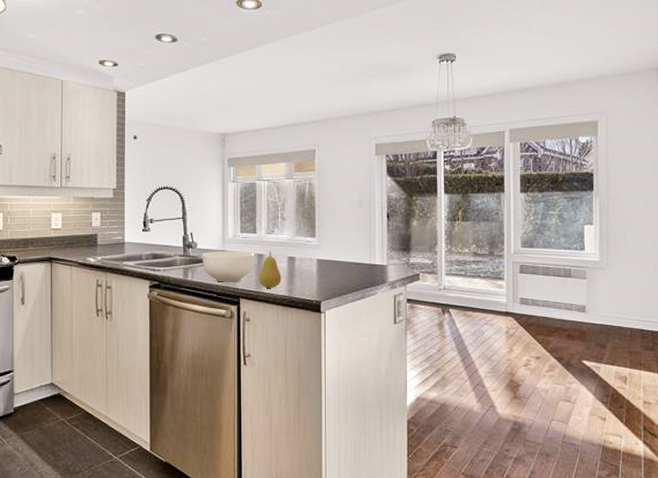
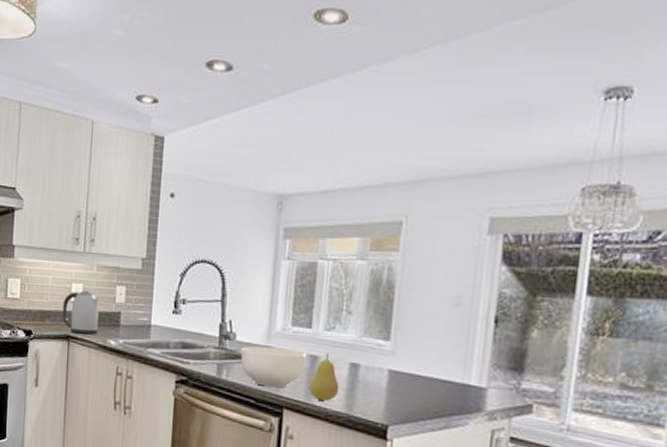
kettle: none [44,219,77,255] -> present [62,291,99,335]

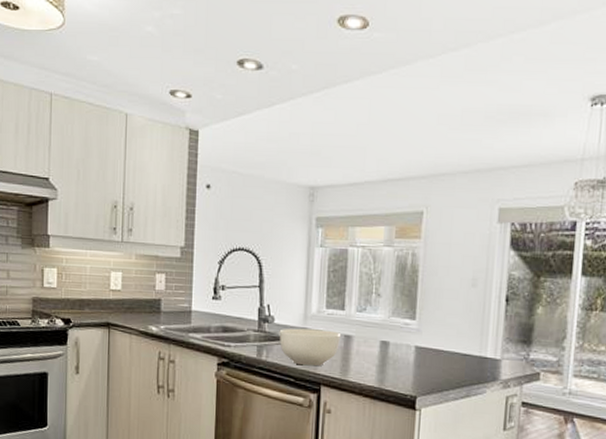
kettle: present [62,291,99,335] -> none [101,279,139,322]
fruit: present [309,353,339,401] -> none [344,332,372,377]

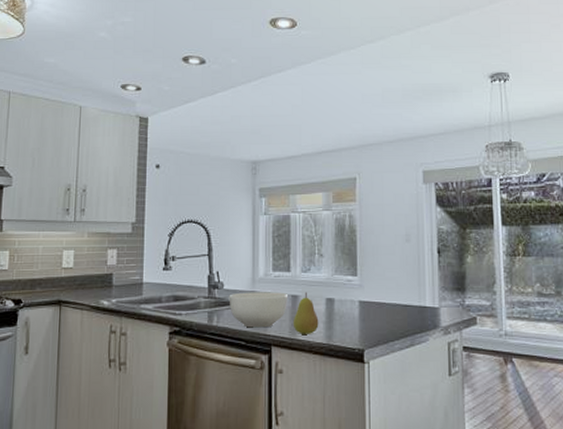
fruit: none [344,332,372,377] -> present [293,292,319,334]

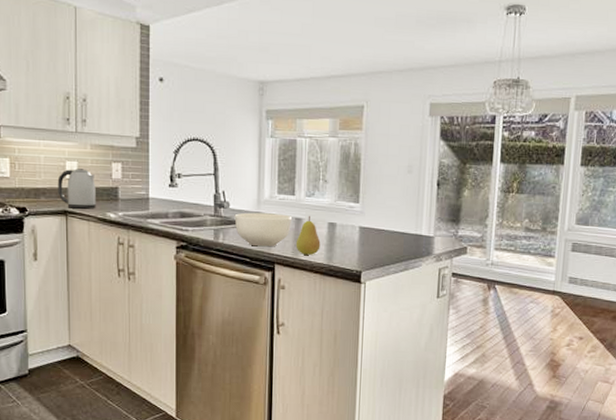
kettle: none [53,257,91,298] -> present [57,168,96,209]

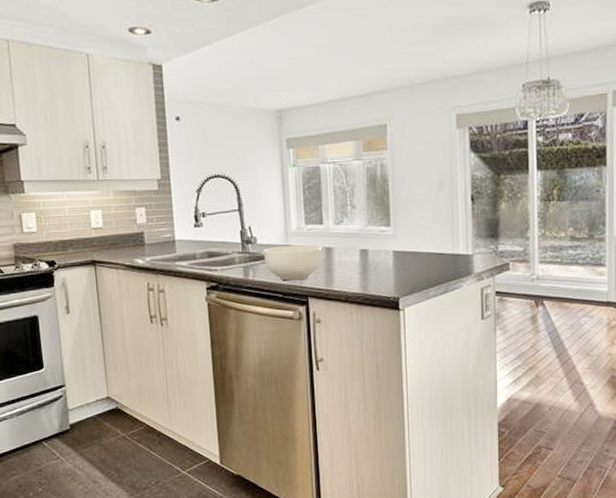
kettle: present [57,168,96,209] -> none [83,216,123,258]
fruit: present [295,215,321,255] -> none [328,243,354,285]

